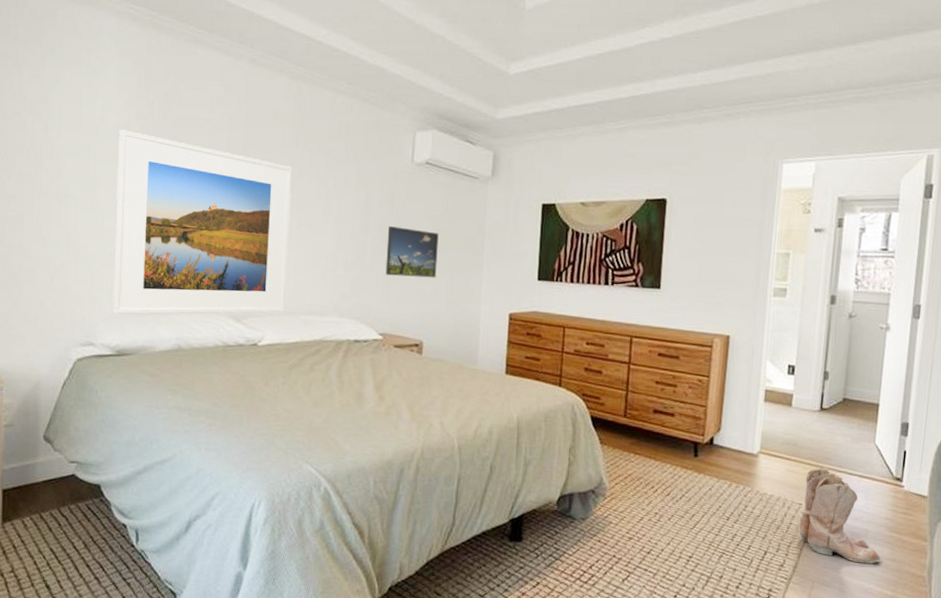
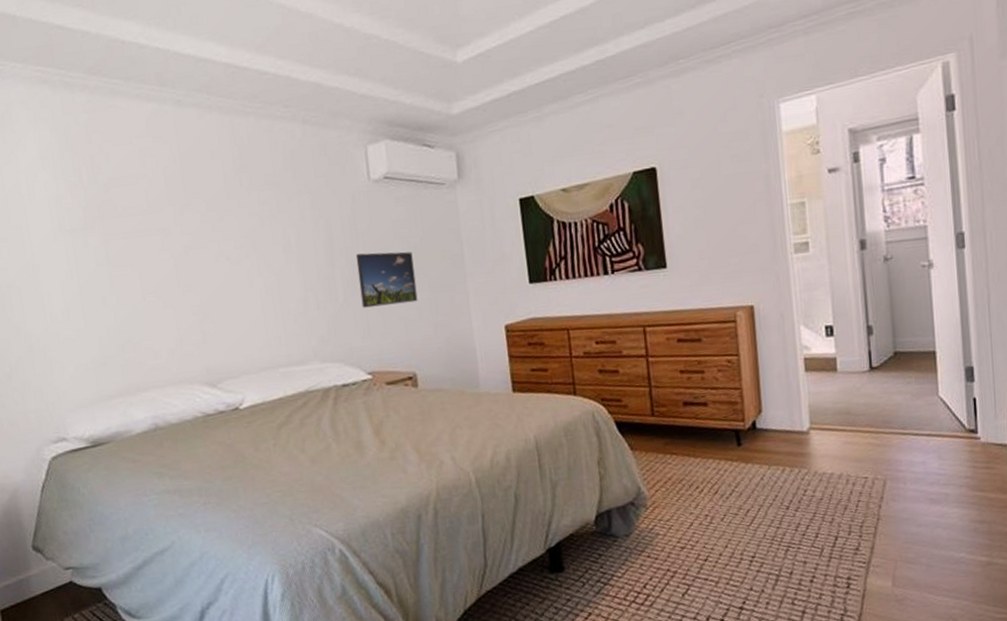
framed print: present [112,129,292,315] -> none [49,203,262,403]
boots: present [799,467,881,564] -> none [867,432,968,532]

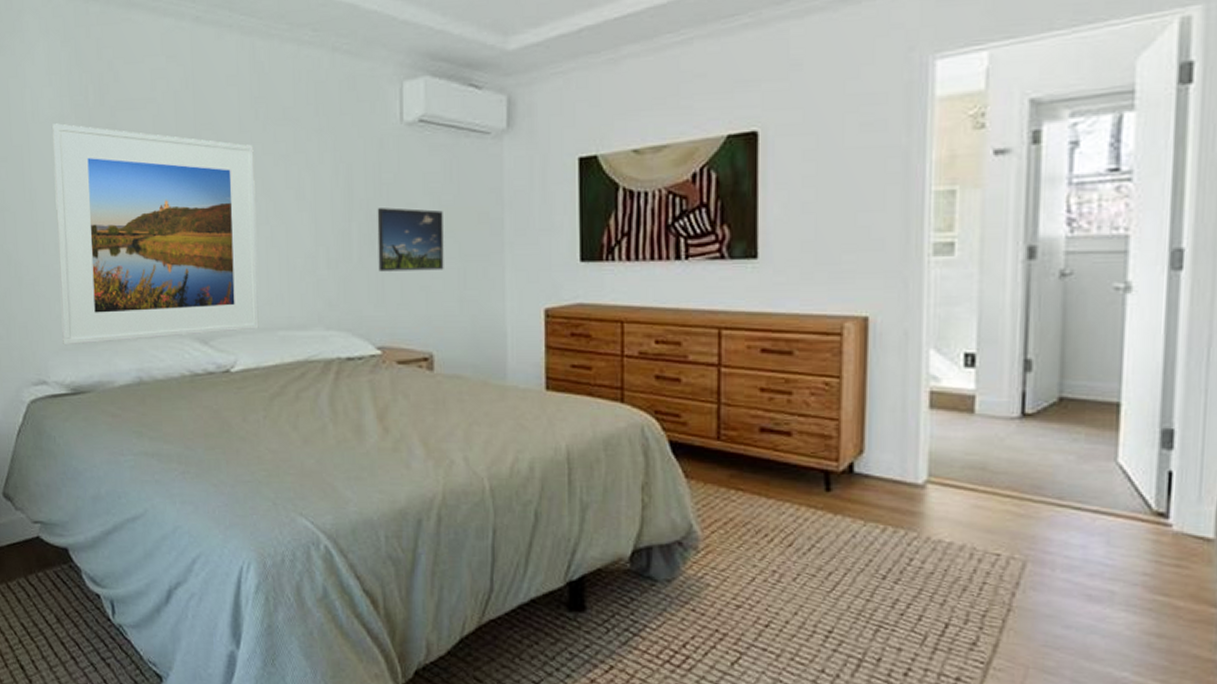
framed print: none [49,203,262,403] -> present [52,123,259,346]

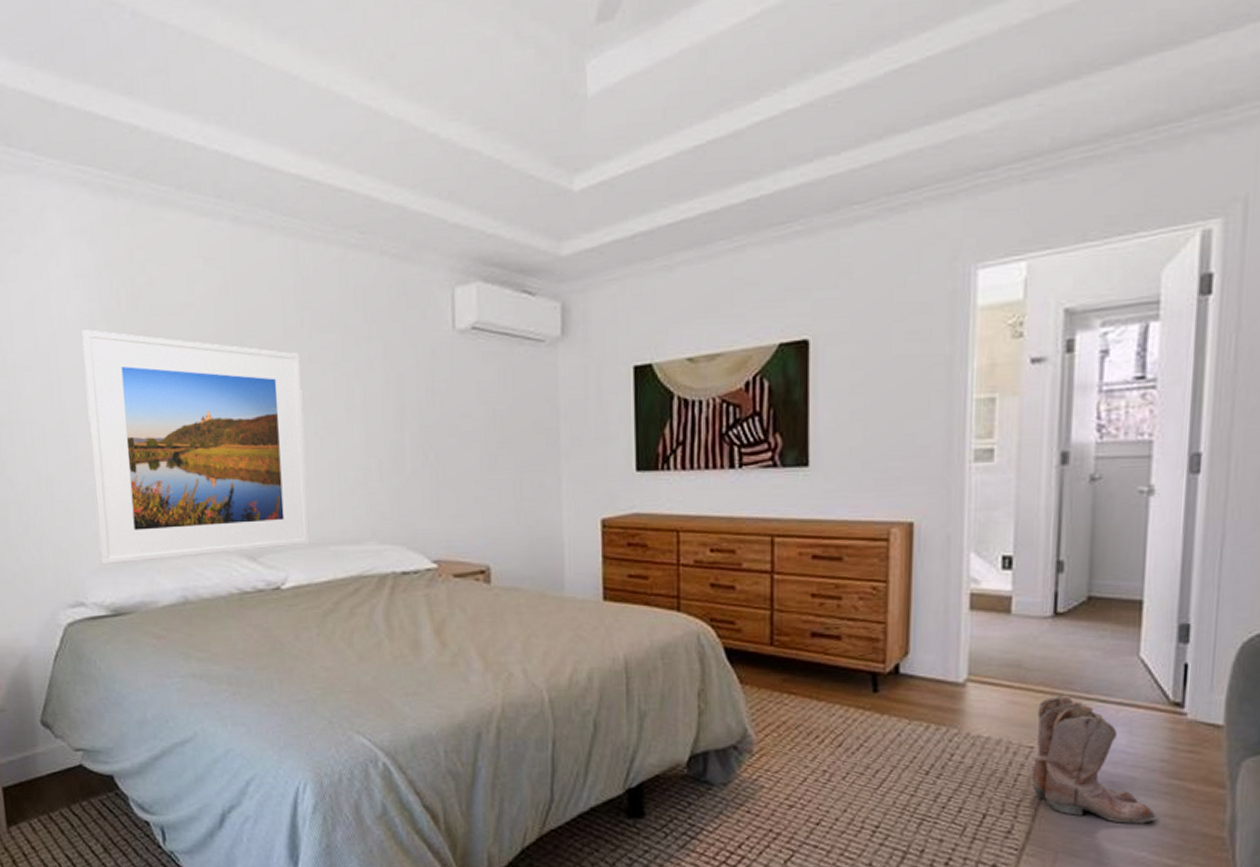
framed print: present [377,208,444,272] -> none [430,418,500,484]
boots: none [998,500,1139,641] -> present [1031,694,1157,824]

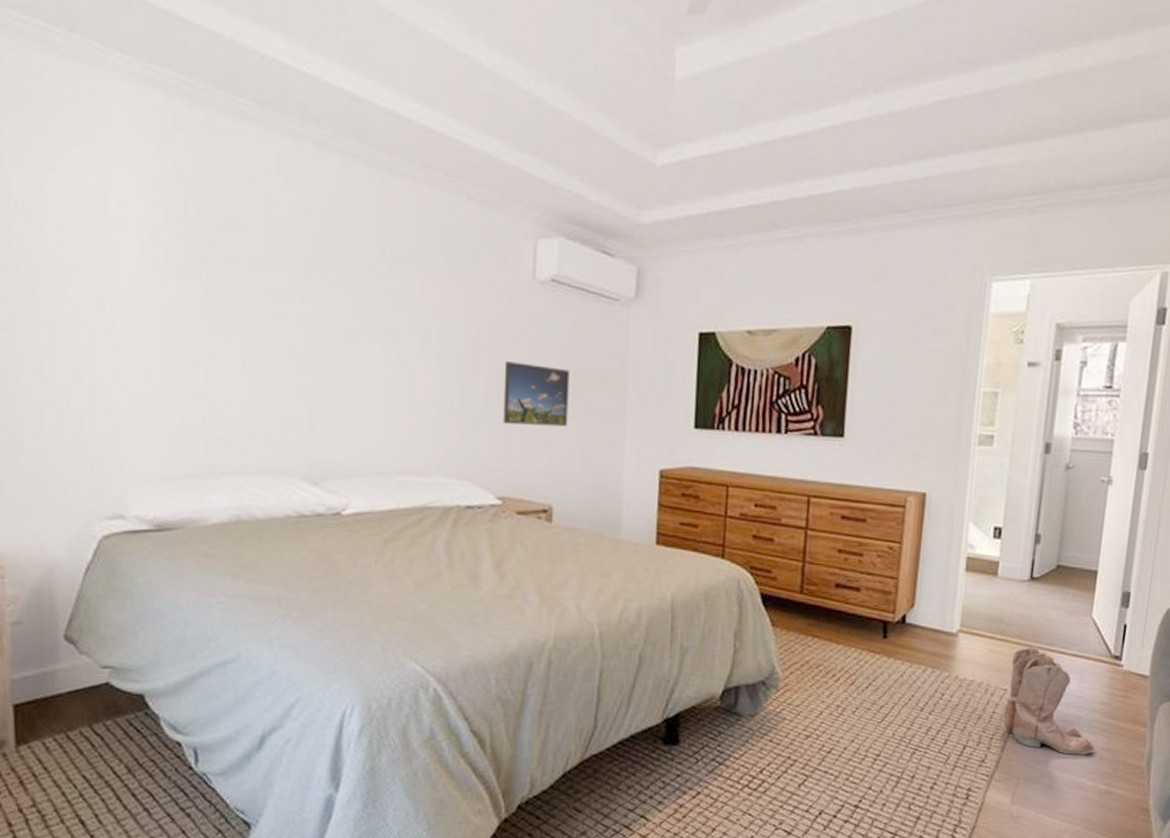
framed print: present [81,329,310,565] -> none [141,234,378,478]
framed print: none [430,418,500,484] -> present [503,361,570,427]

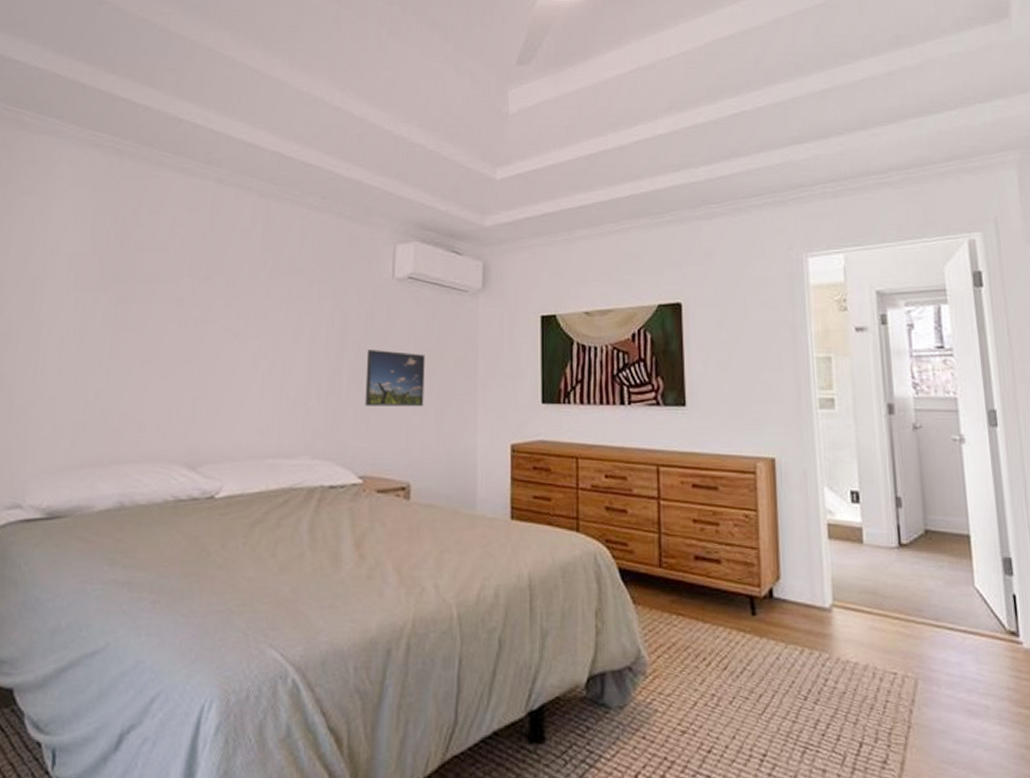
boots: present [1003,646,1095,755] -> none [896,621,1013,754]

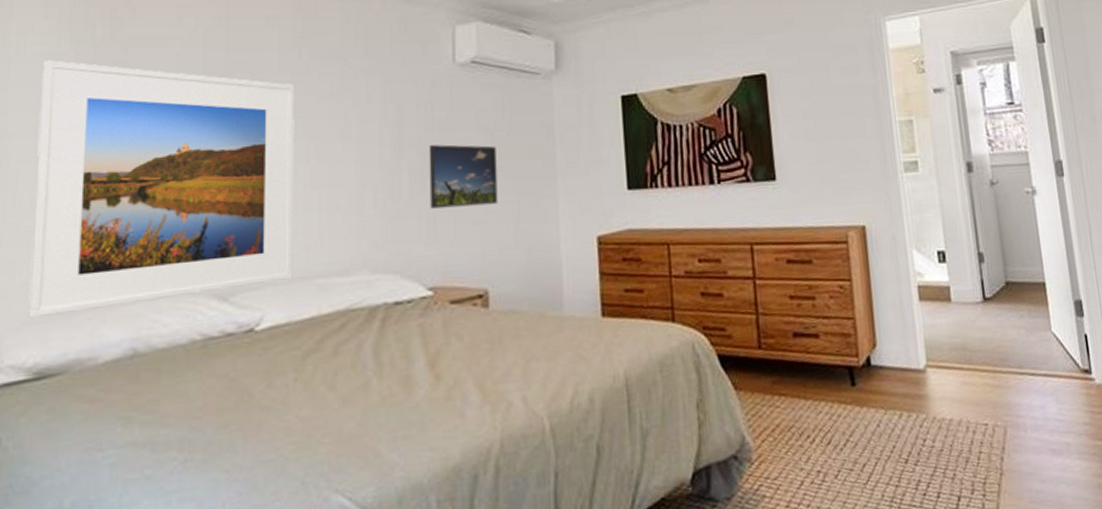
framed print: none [46,259,260,469] -> present [28,60,294,319]

